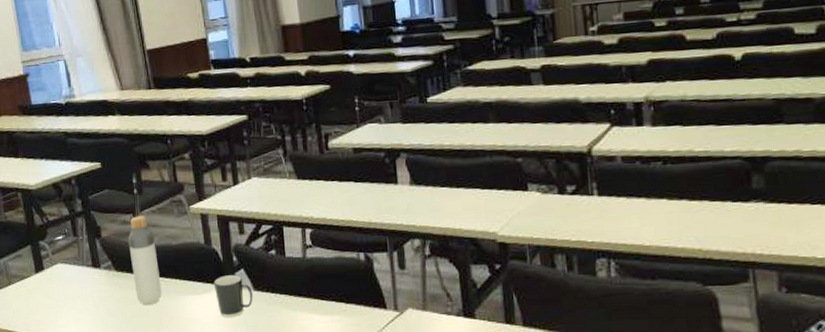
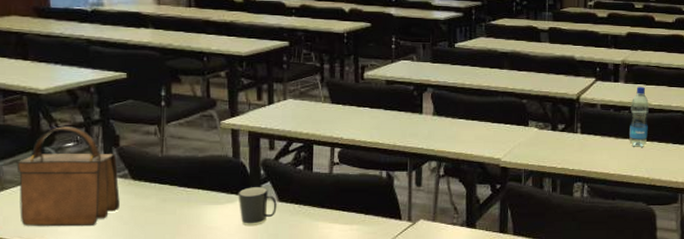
handbag: none [18,220,107,319] -> present [16,126,120,226]
bottle: present [128,216,162,304] -> none [150,127,182,213]
bottle: none [663,128,694,209] -> present [629,86,649,147]

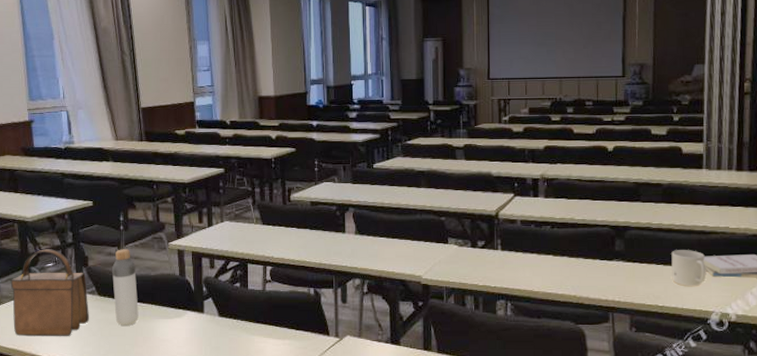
bottle: none [150,127,182,213] -> present [112,249,139,326]
mug: present [238,187,277,225] -> none [184,303,218,338]
bottle: present [629,86,649,147] -> none [552,201,572,264]

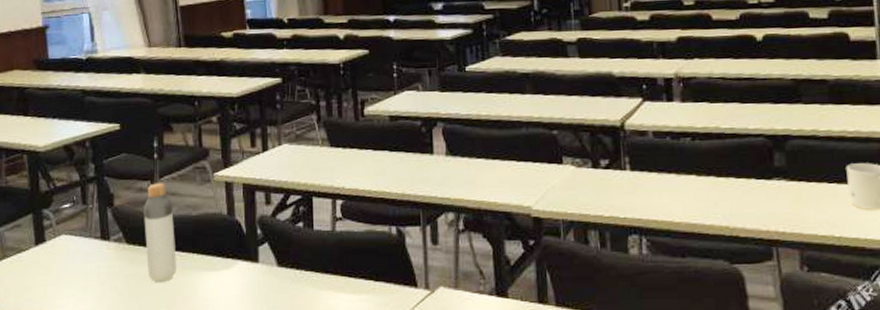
handbag: present [10,249,89,336] -> none [17,186,115,298]

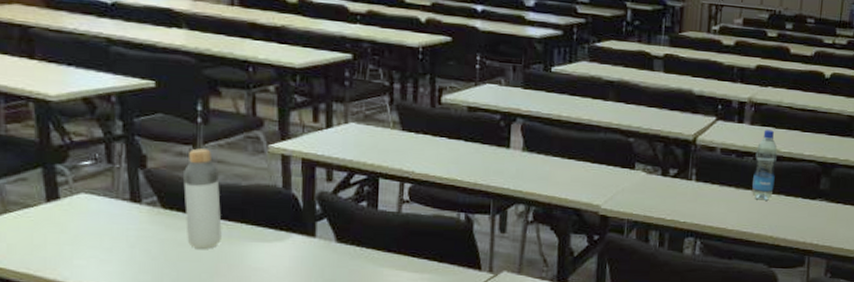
bottle: none [692,105,721,186] -> present [752,129,778,201]

